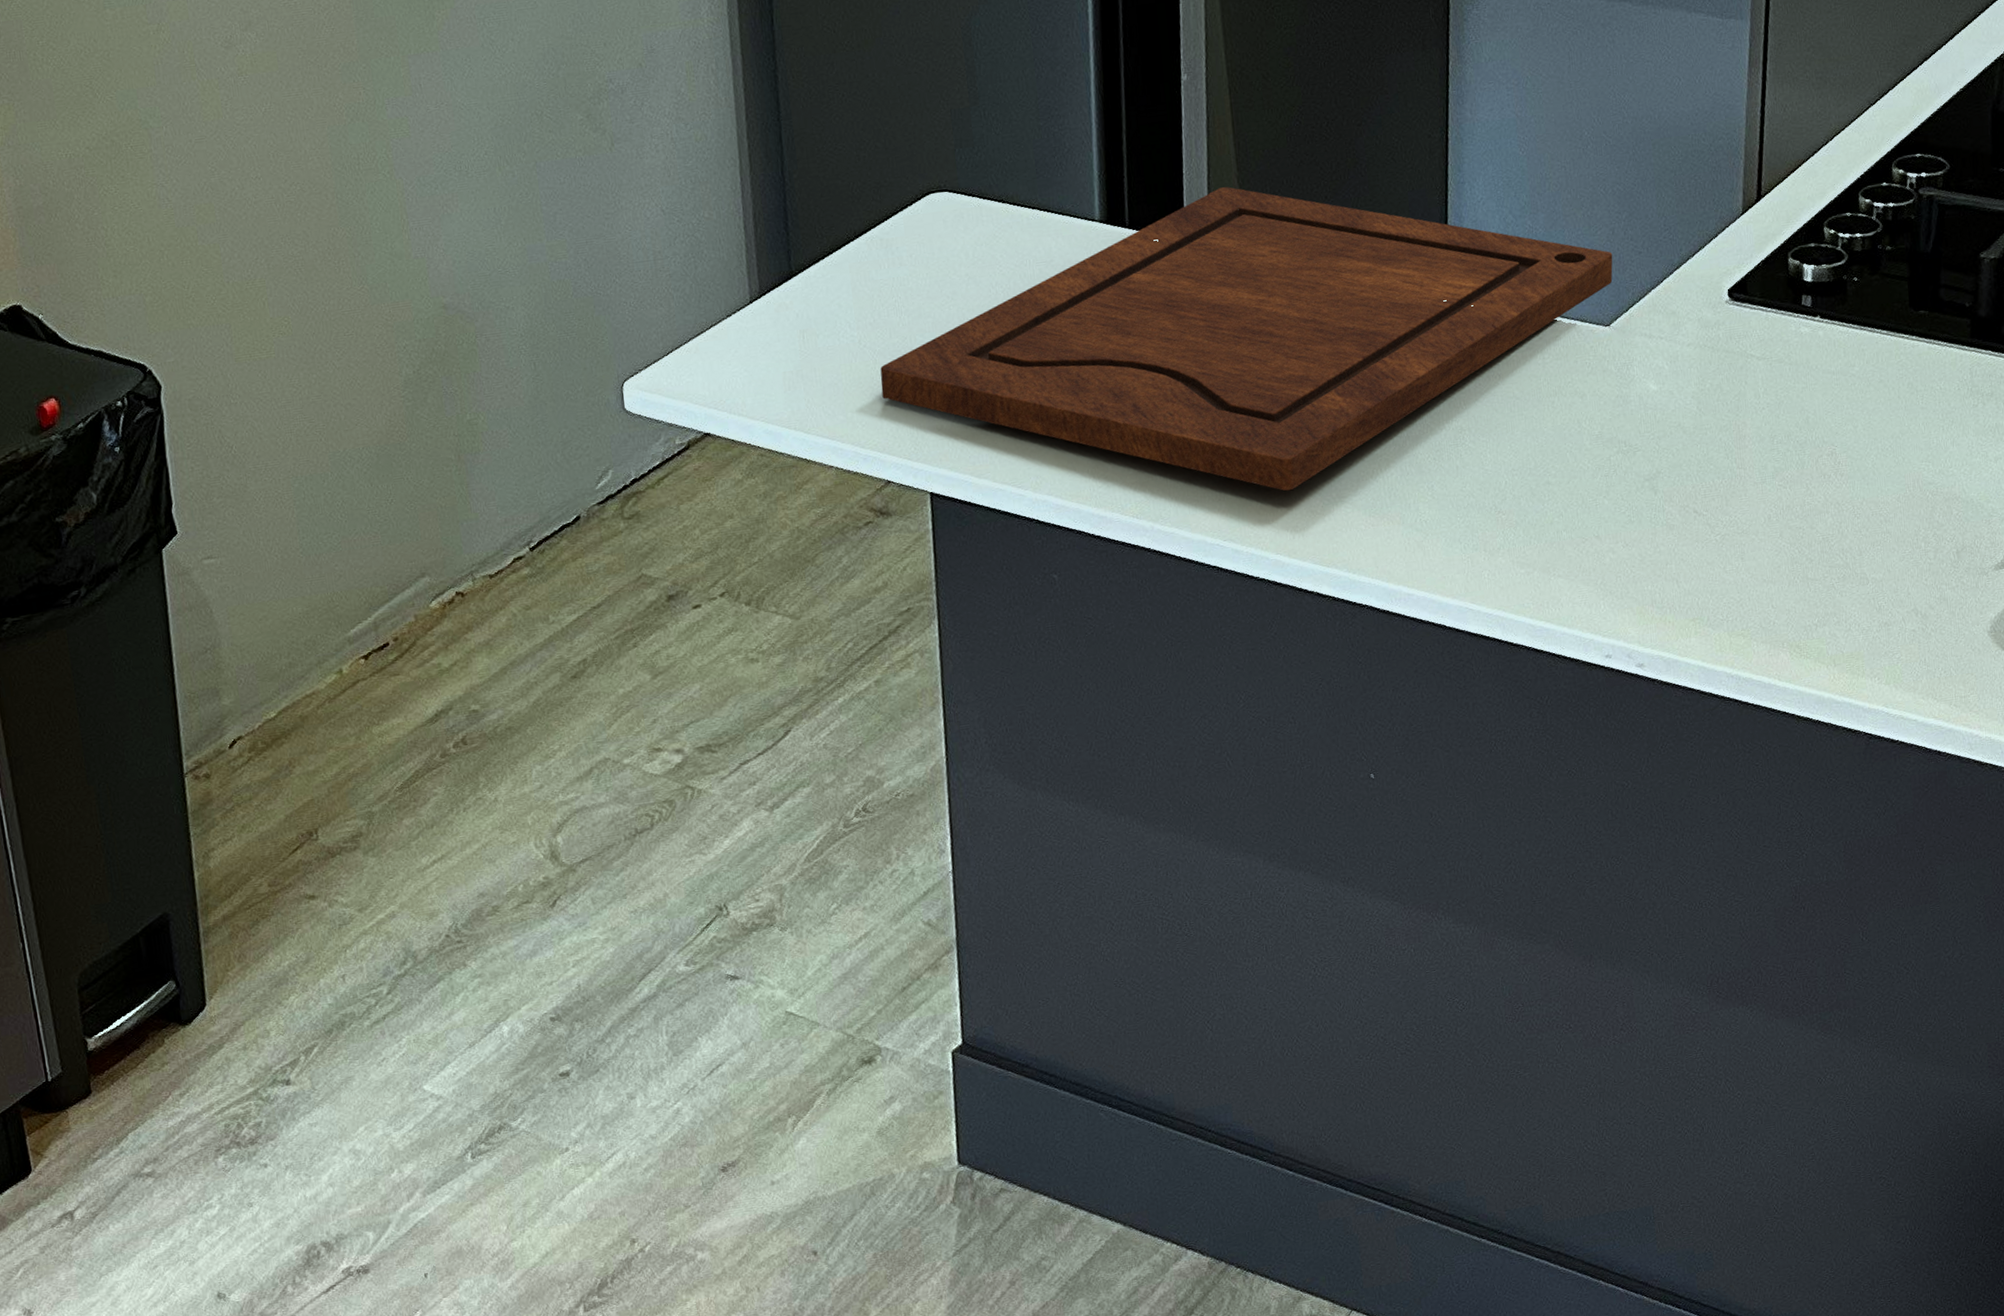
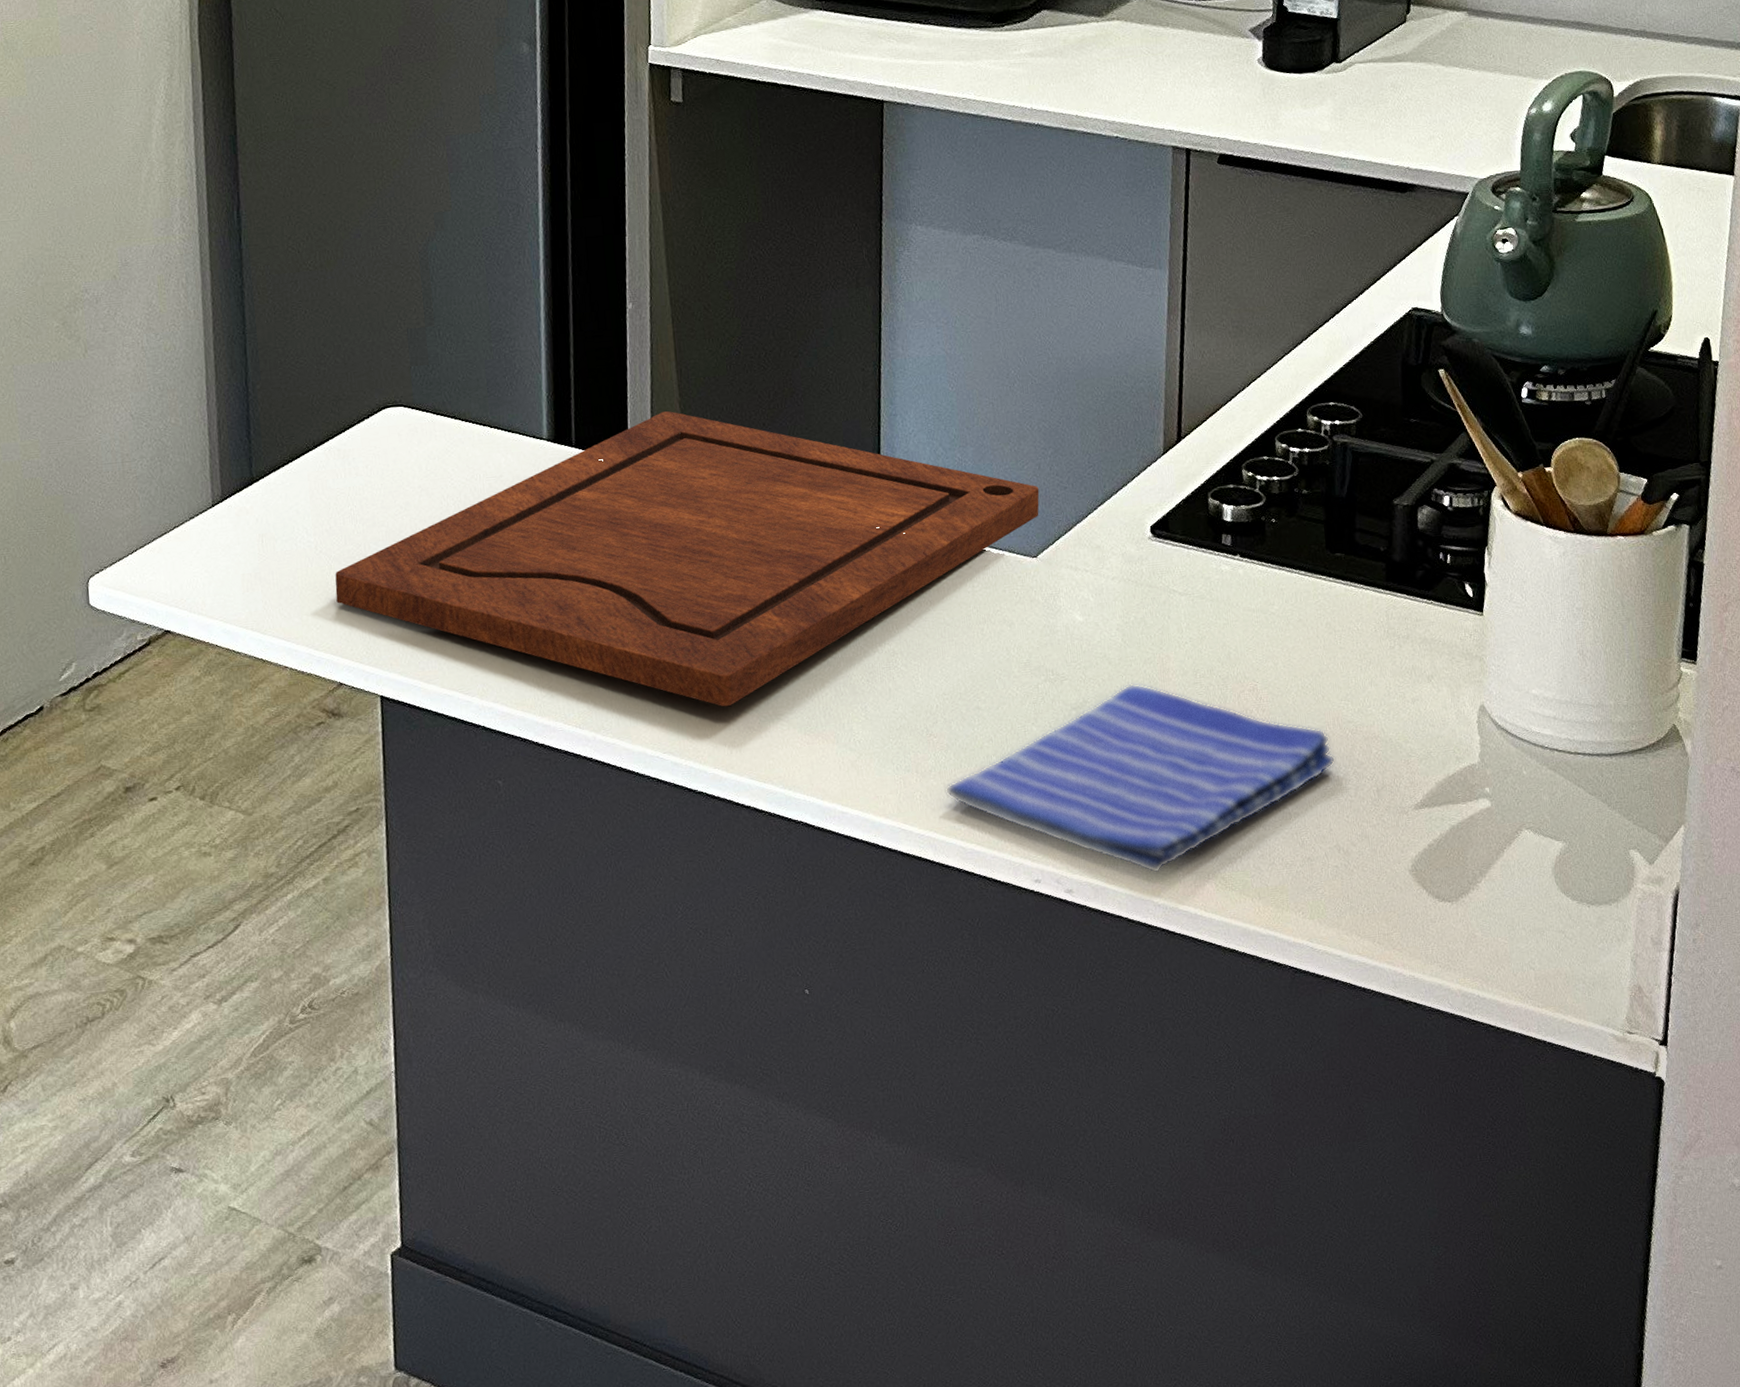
dish towel: none [1514,452,1915,645] -> present [945,684,1336,874]

